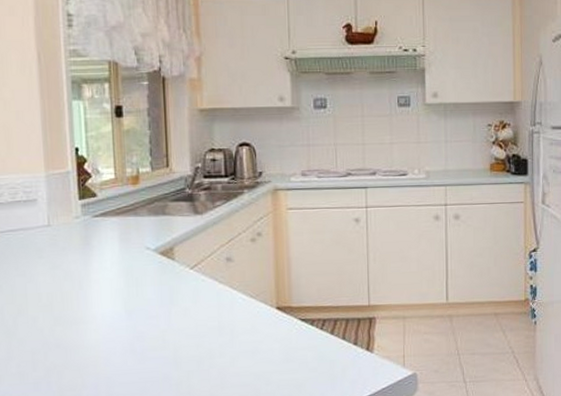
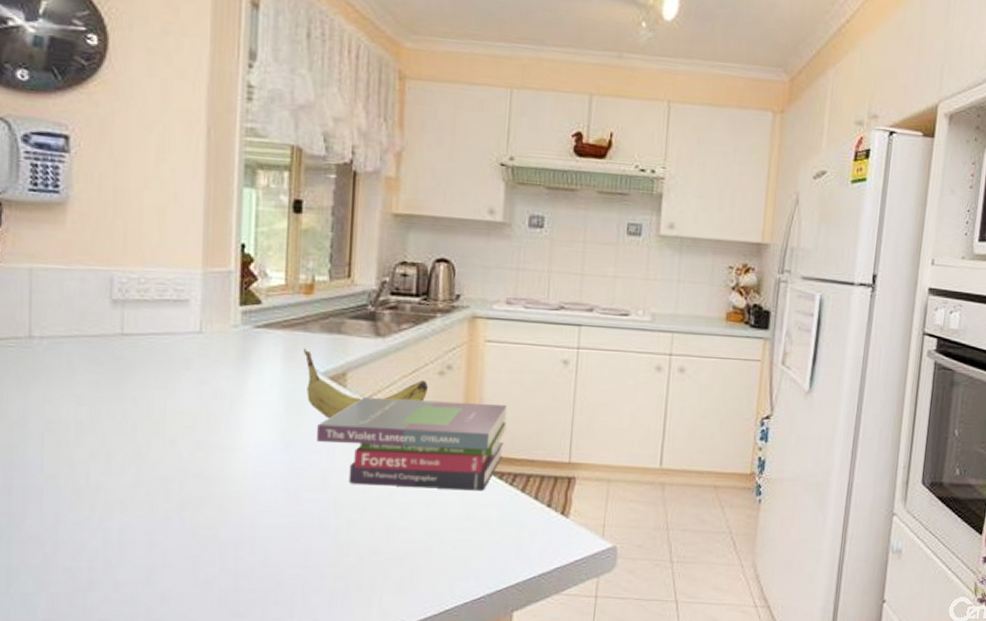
fruit: none [136,231,244,288] -> present [304,349,429,419]
books: none [154,261,313,341] -> present [317,398,508,491]

